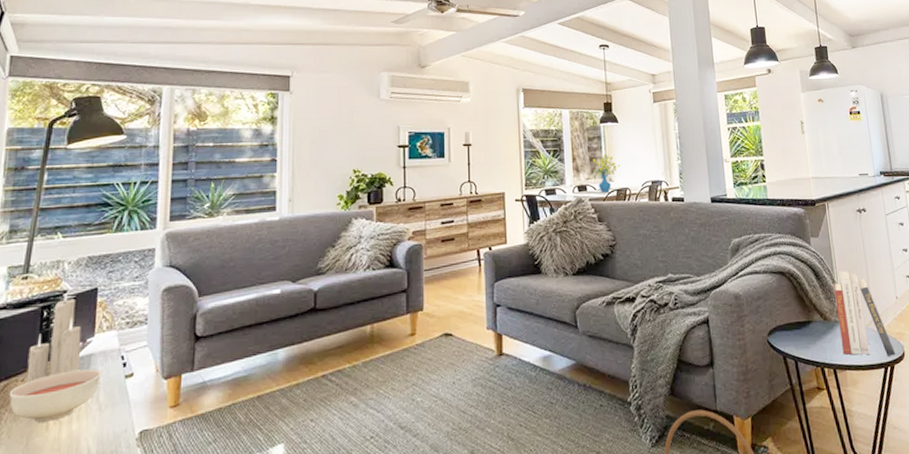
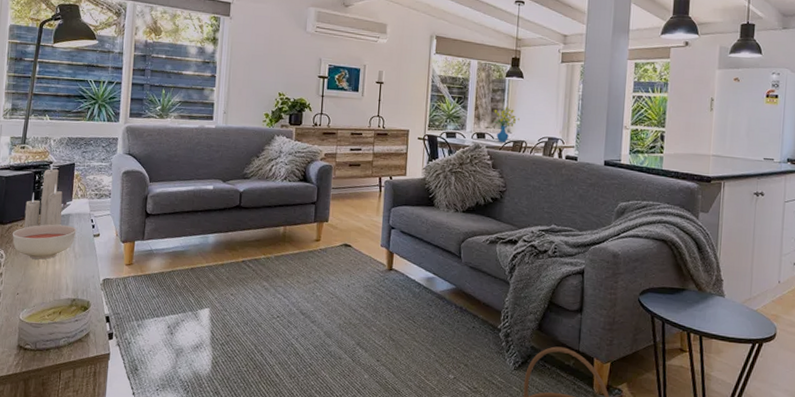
books: present [833,270,896,356] -> none [712,247,767,335]

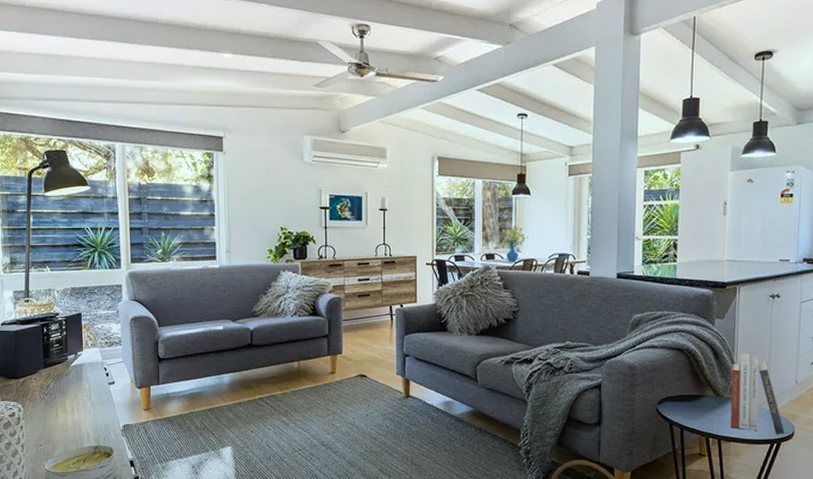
bowl: present [12,224,77,260] -> none [27,375,91,410]
candle: present [24,164,63,228] -> none [37,316,75,381]
books: none [712,247,767,335] -> present [730,352,785,434]

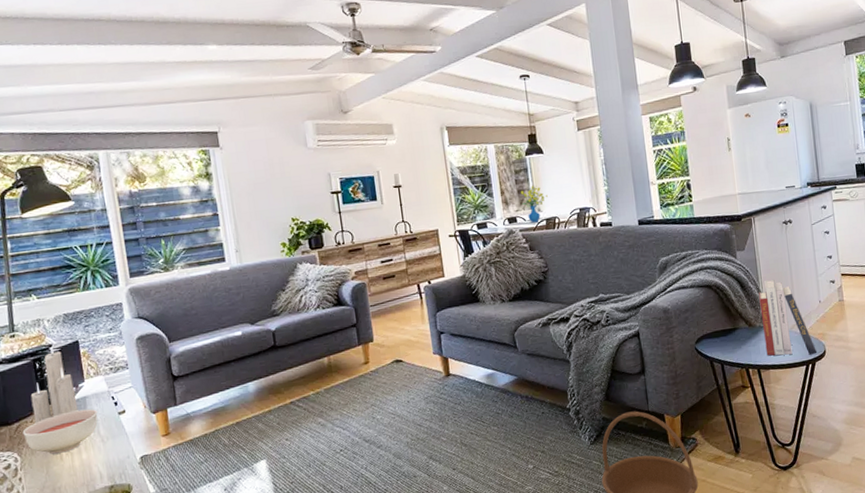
bowl: none [27,375,91,410] -> present [22,408,98,455]
candle: none [37,316,75,381] -> present [30,347,79,424]

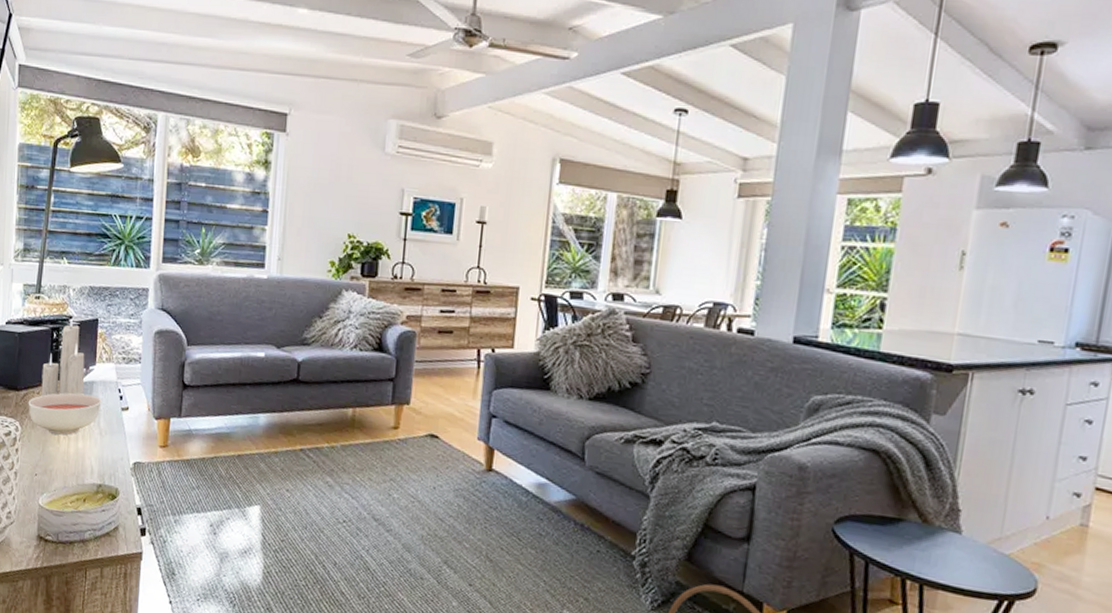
bouquet: present [520,185,548,223] -> none [636,257,674,308]
books: present [759,280,818,356] -> none [939,464,1023,590]

